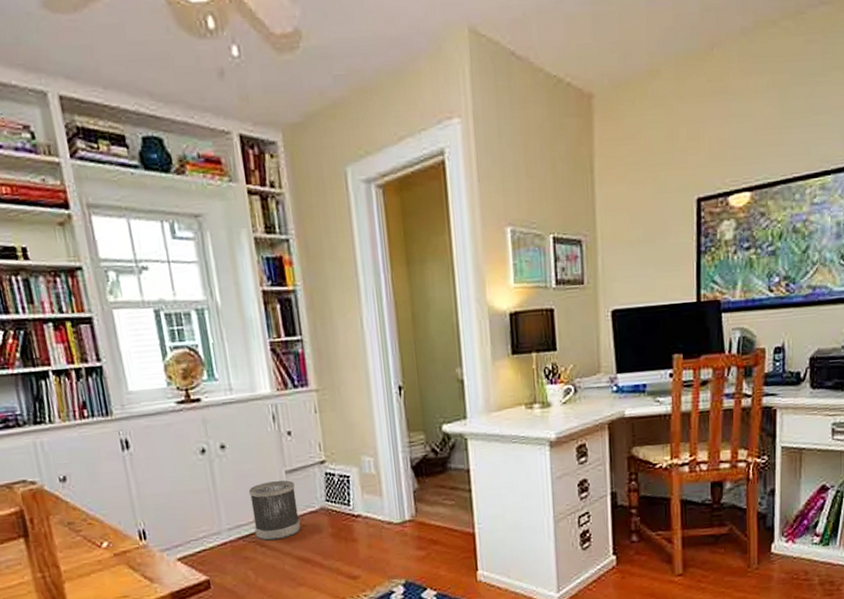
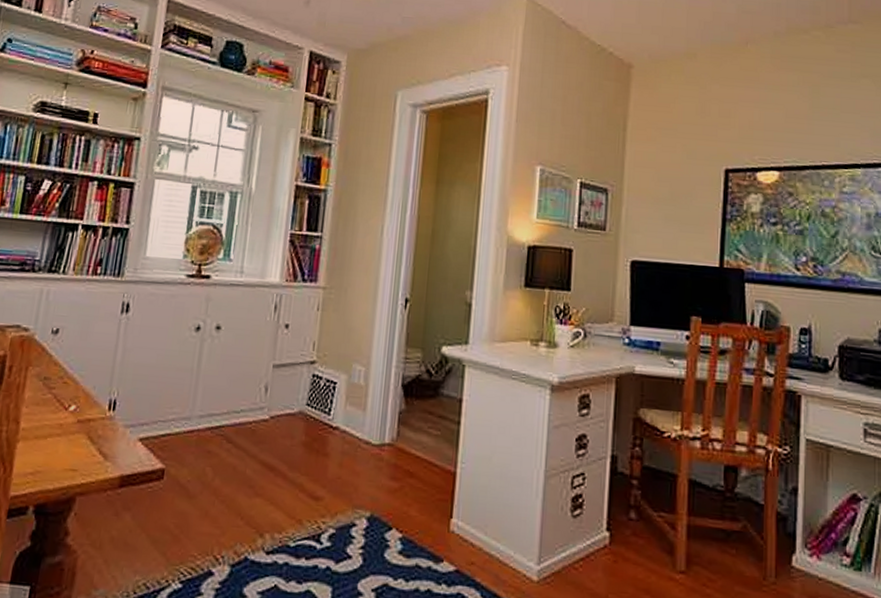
wastebasket: present [248,480,300,541] -> none [225,373,279,439]

